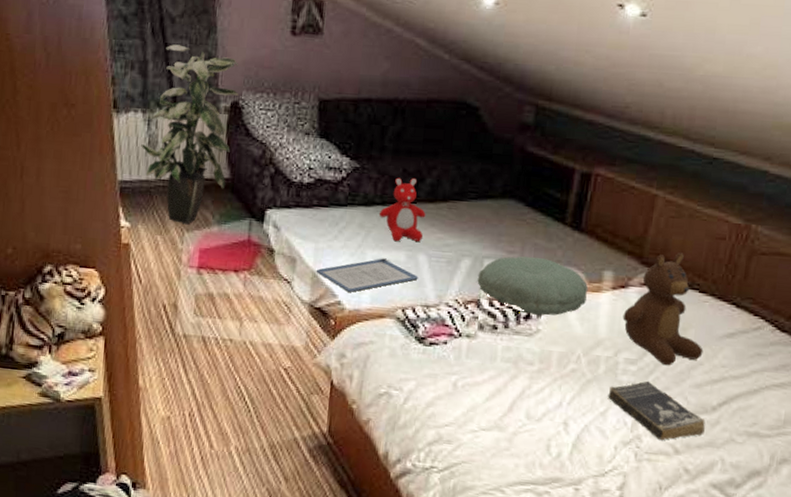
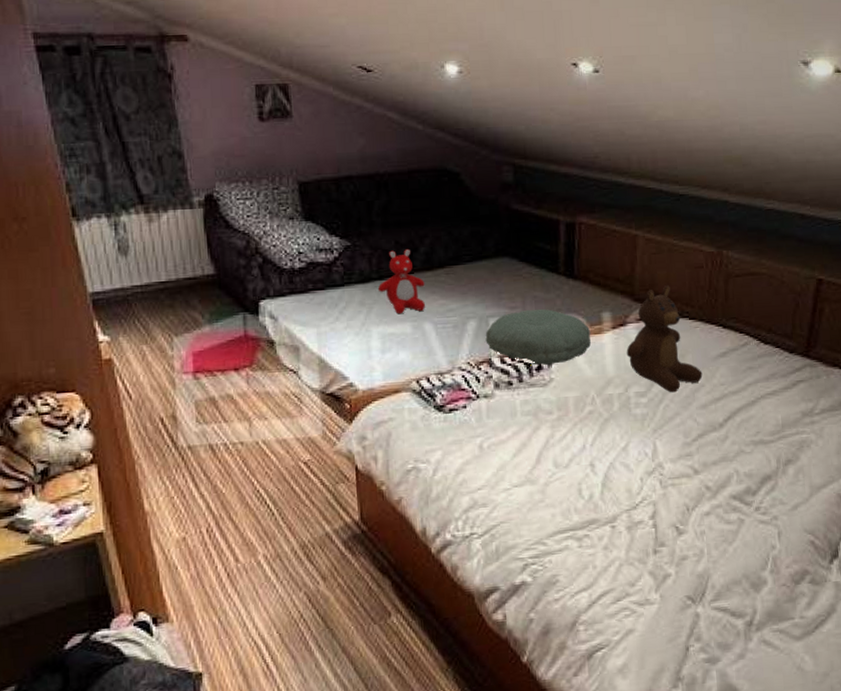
indoor plant: present [141,44,239,225] -> none [110,142,212,329]
tablet: present [316,258,418,292] -> none [322,332,428,372]
book: present [607,381,705,441] -> none [626,410,717,464]

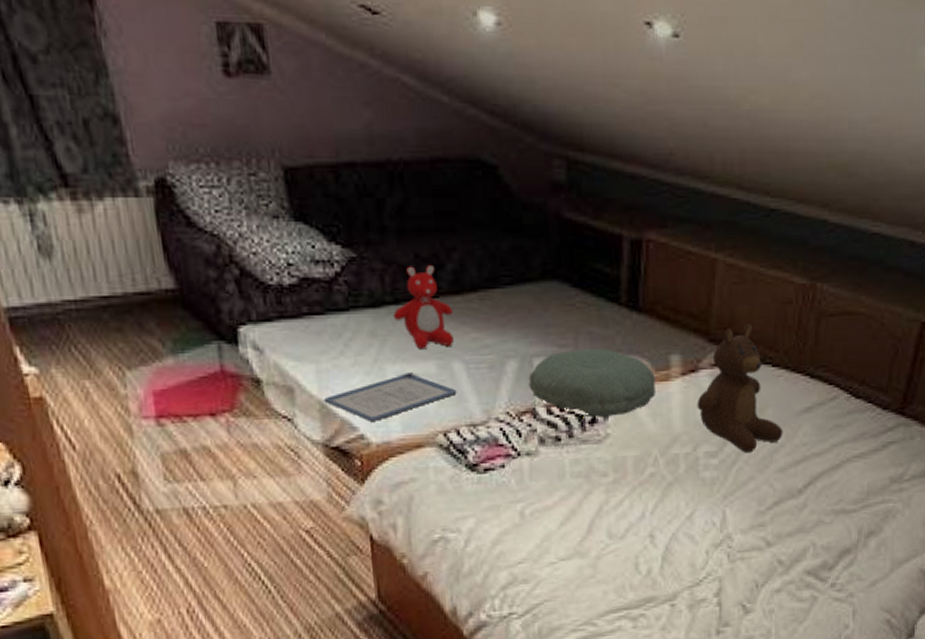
tablet: none [322,332,428,372] -> present [323,372,457,421]

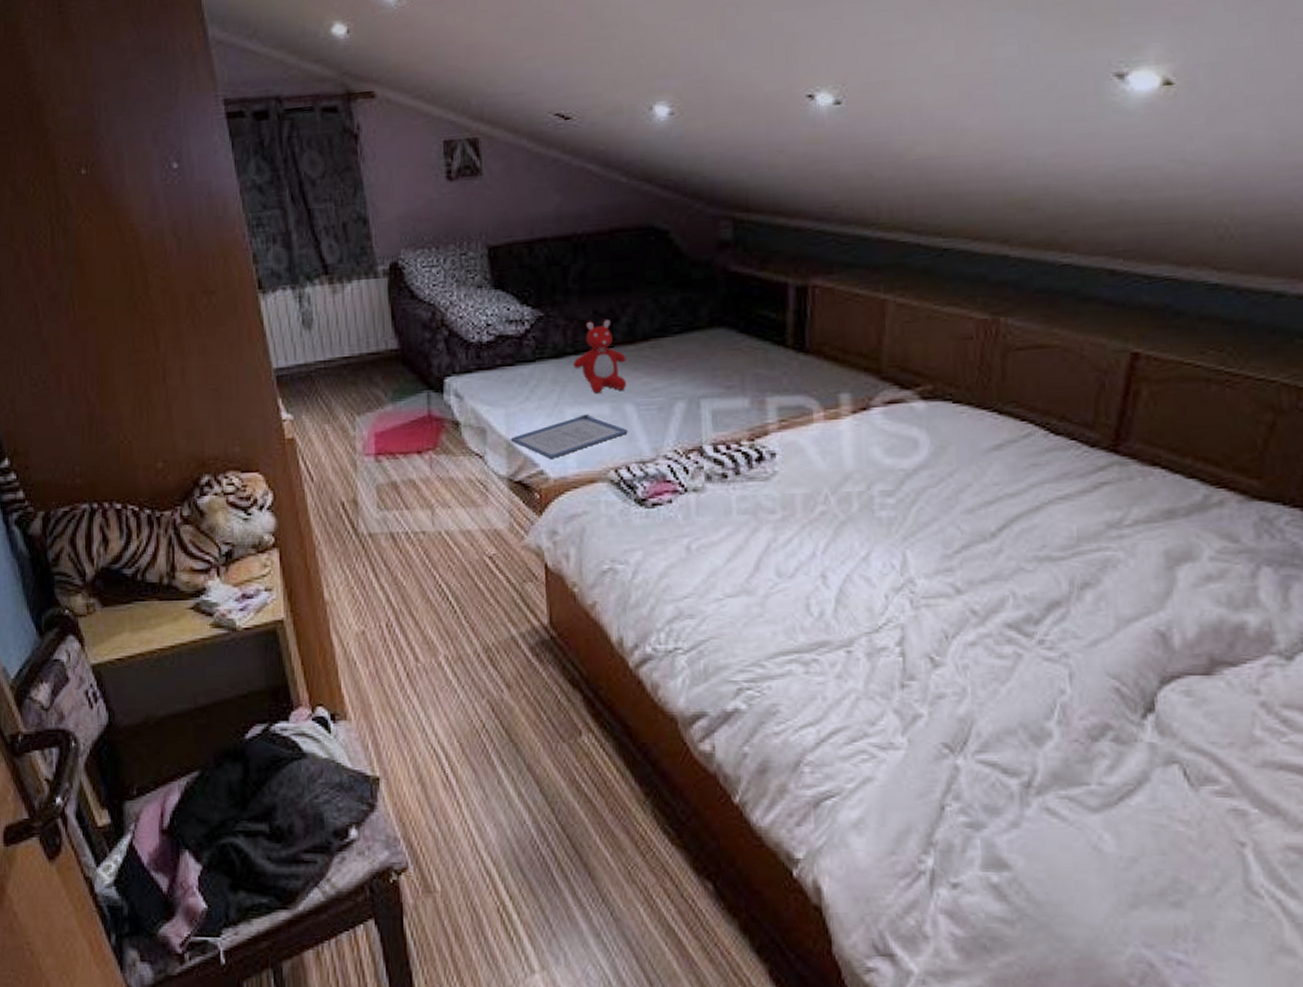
pillow: present [528,348,656,418] -> none [695,388,825,455]
teddy bear: present [697,323,783,454] -> none [869,360,970,493]

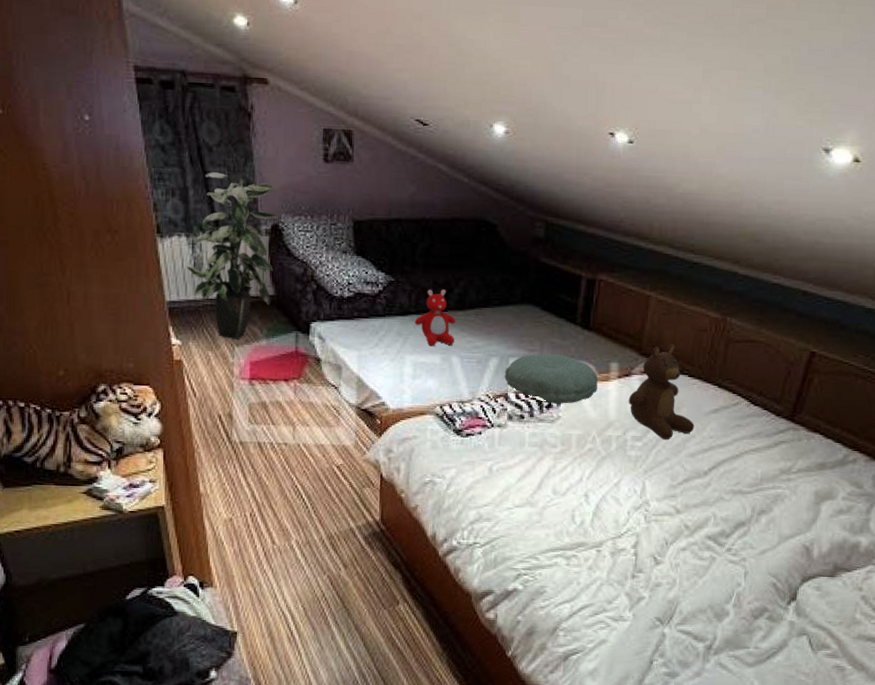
indoor plant: none [294,209,397,408] -> present [187,172,278,340]
tablet: present [510,414,628,458] -> none [360,361,453,393]
pillow: none [695,388,825,455] -> present [504,353,599,404]
teddy bear: none [869,360,970,493] -> present [628,344,695,440]

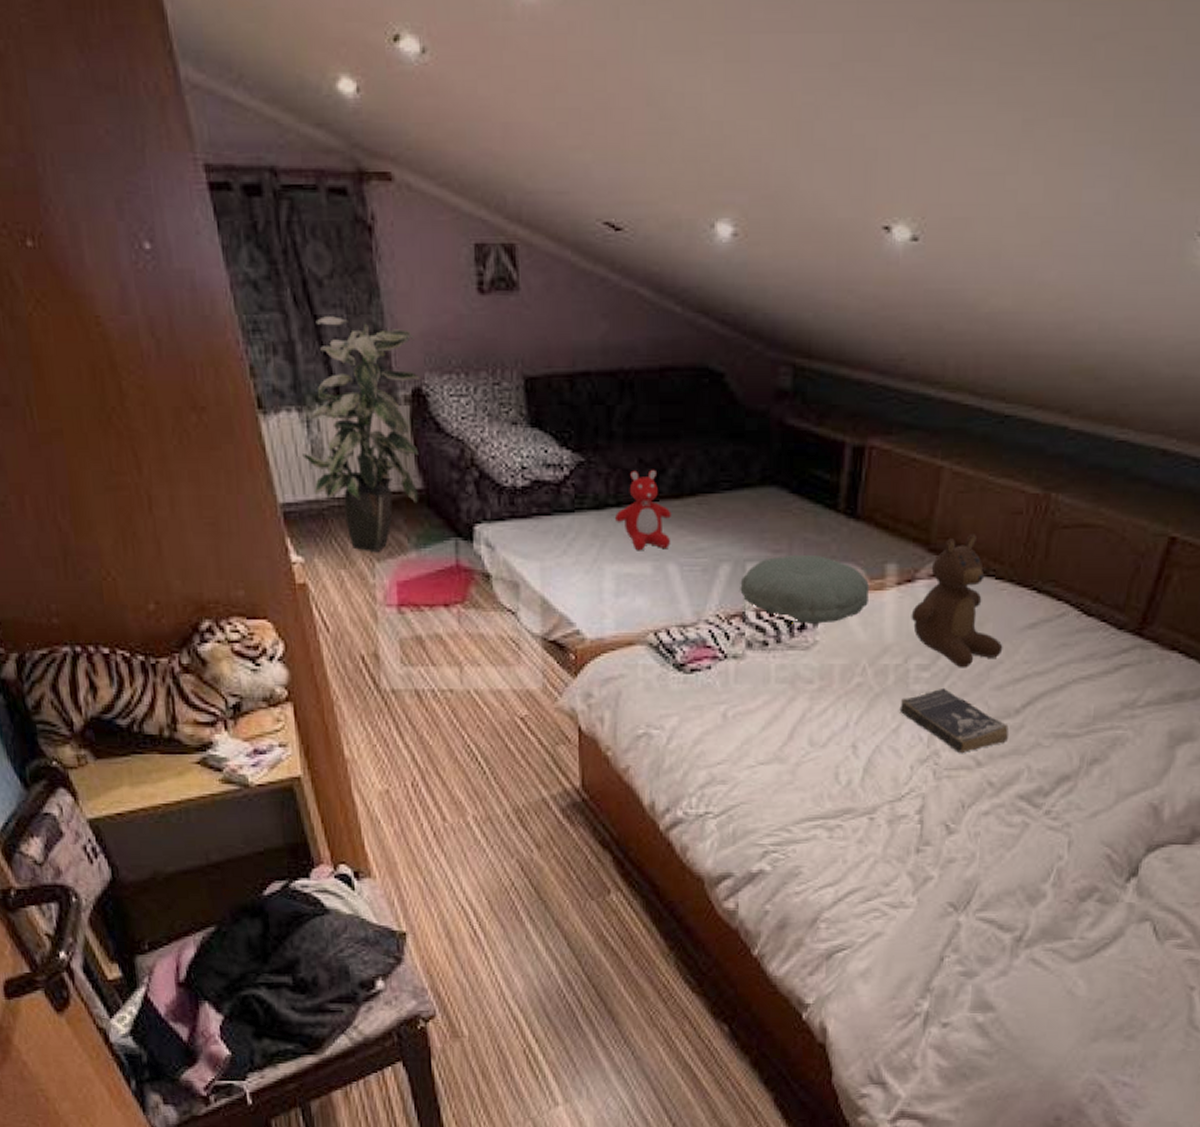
book: none [620,454,699,504] -> present [899,687,1009,754]

